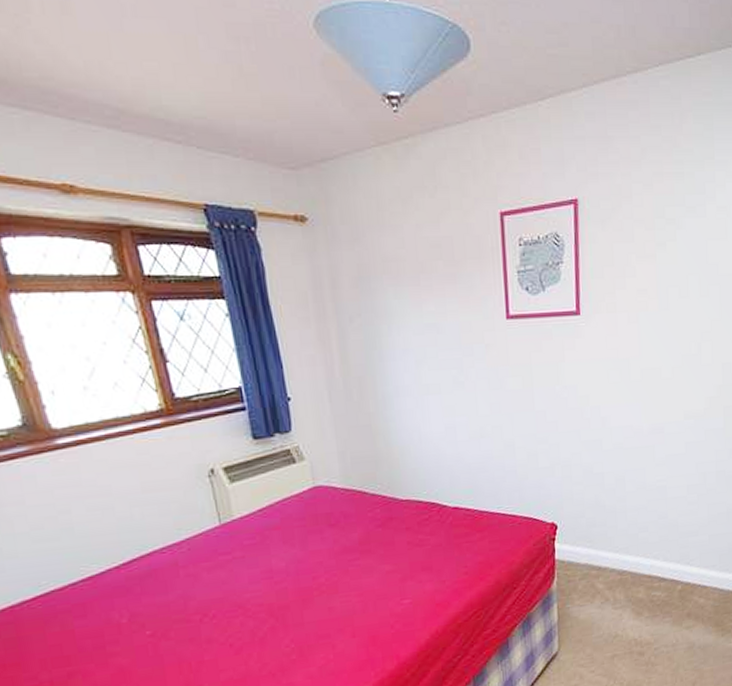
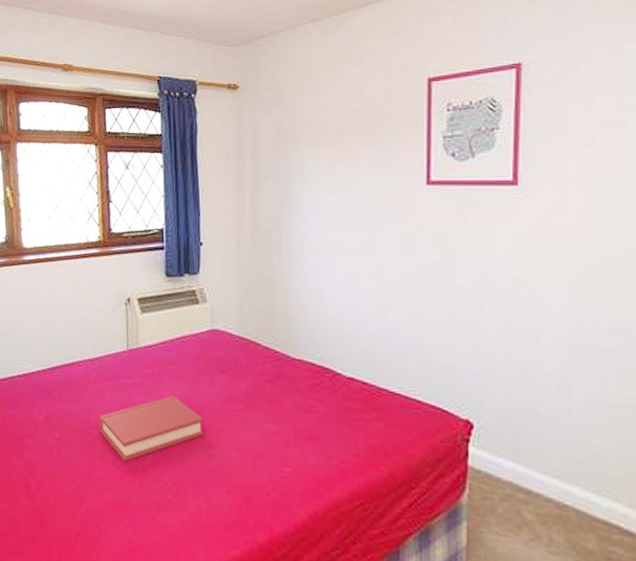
hardback book: none [199,561,320,638] -> present [99,396,203,461]

